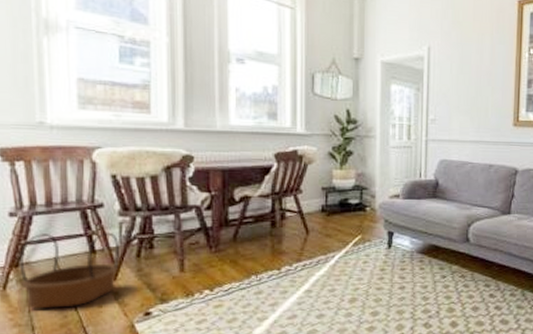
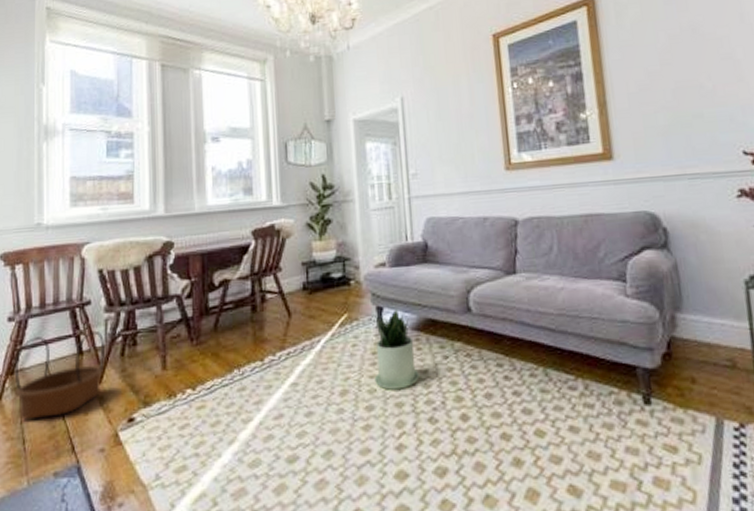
planter: none [381,235,420,300] -> present [374,310,420,390]

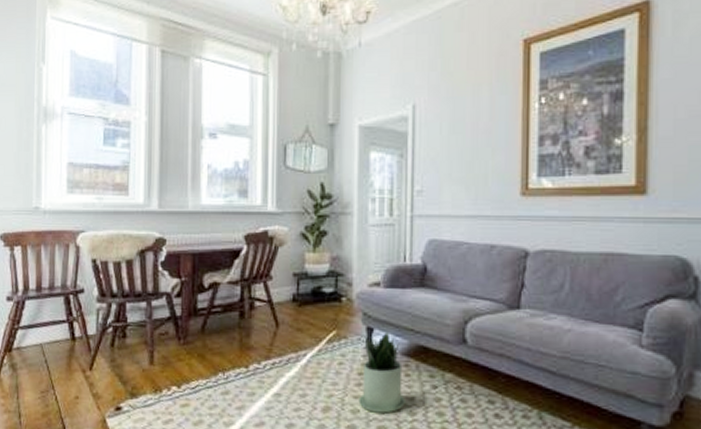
basket: present [14,330,106,420] -> none [12,317,97,396]

